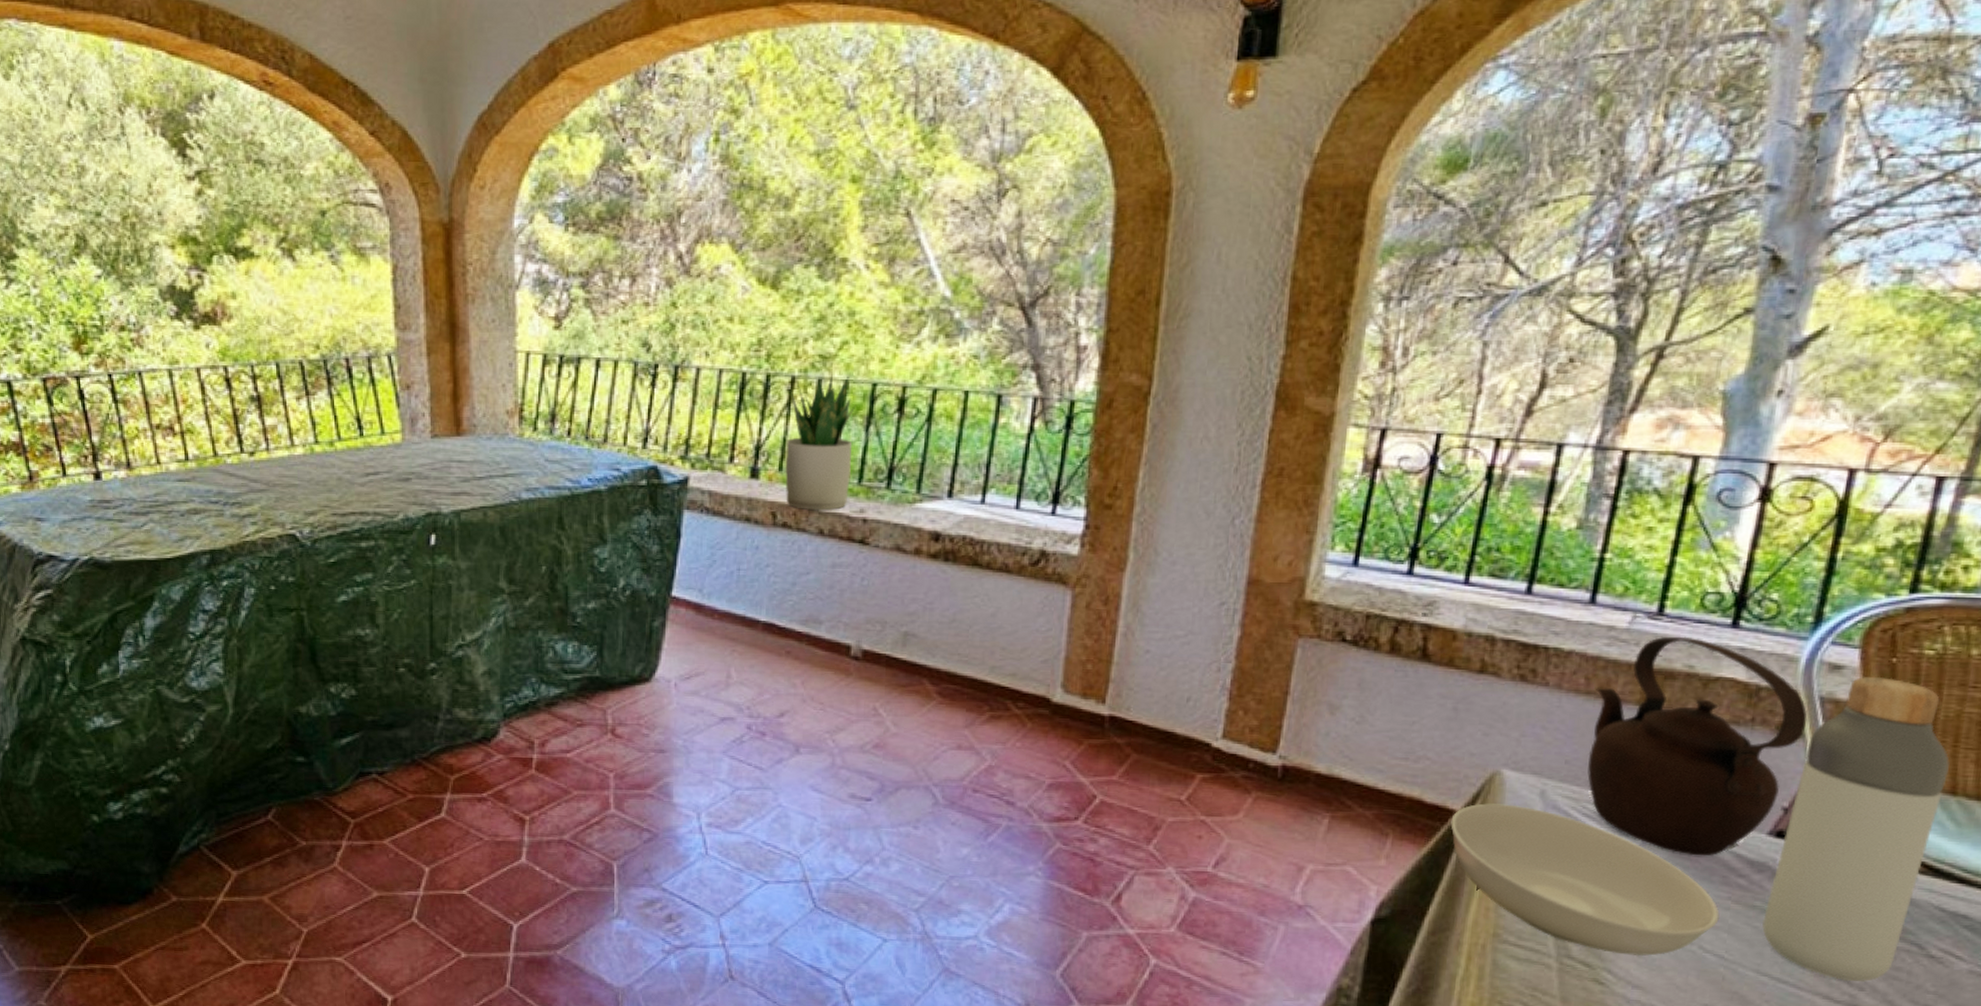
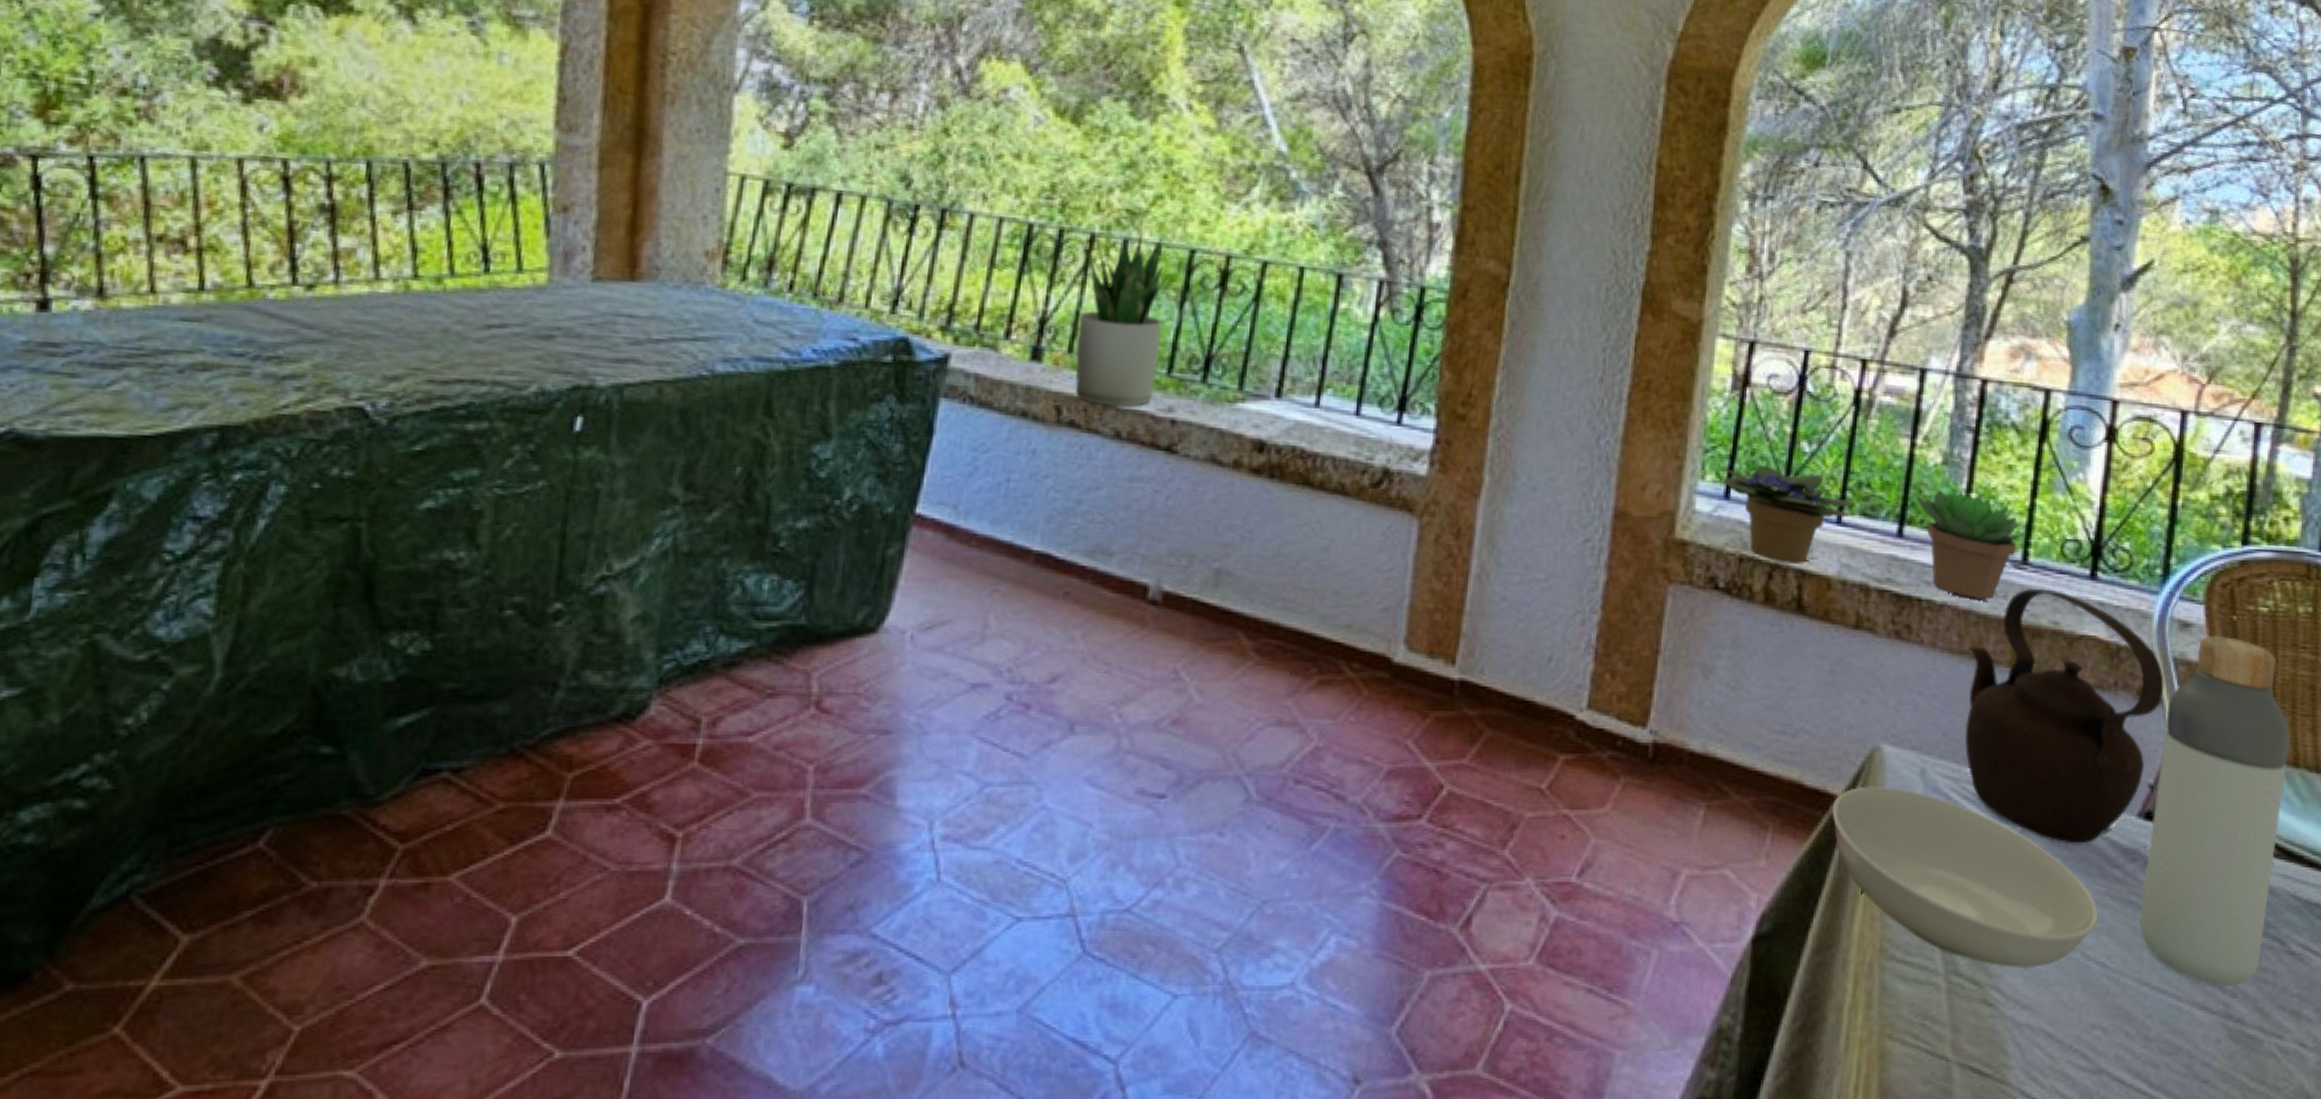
potted flower: none [1351,535,1483,621] -> present [1722,464,1855,566]
succulent plant: none [1546,551,1665,648] -> present [1915,490,2028,601]

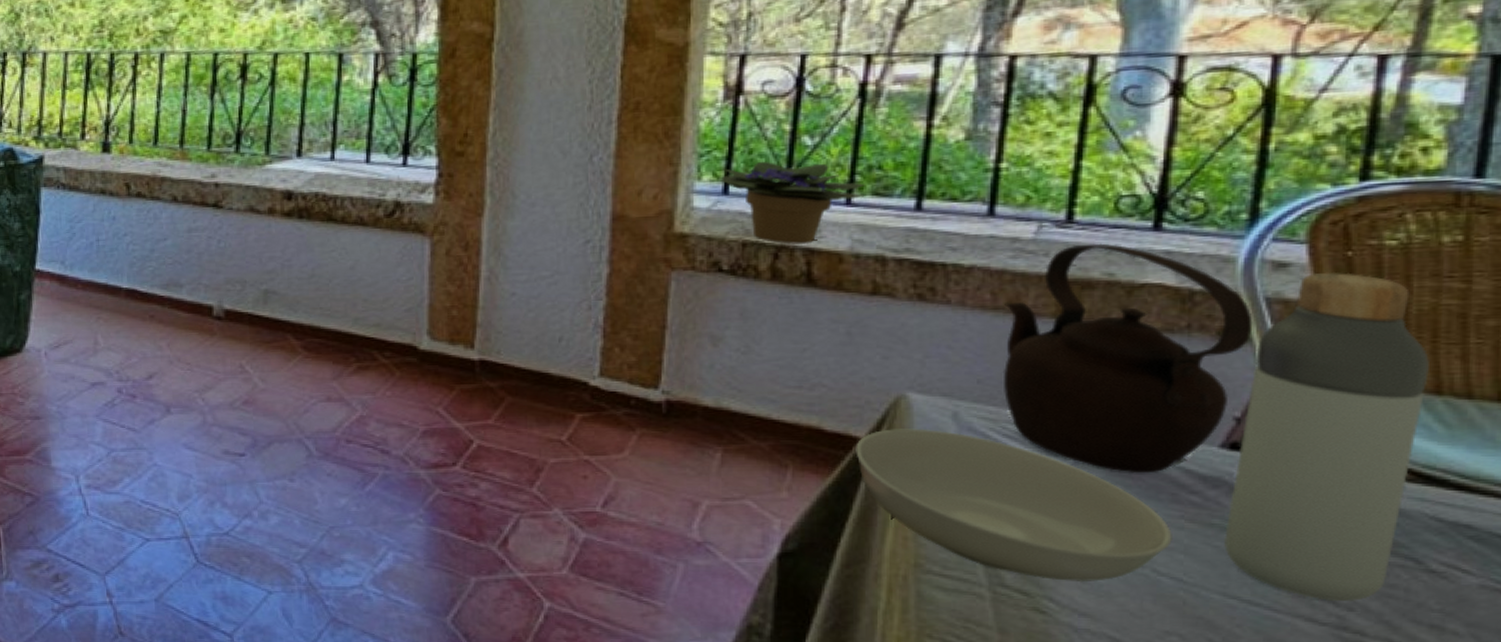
planter: present [1074,235,1169,407] -> none [133,48,200,179]
succulent plant: present [1915,490,2028,601] -> none [934,161,1072,260]

